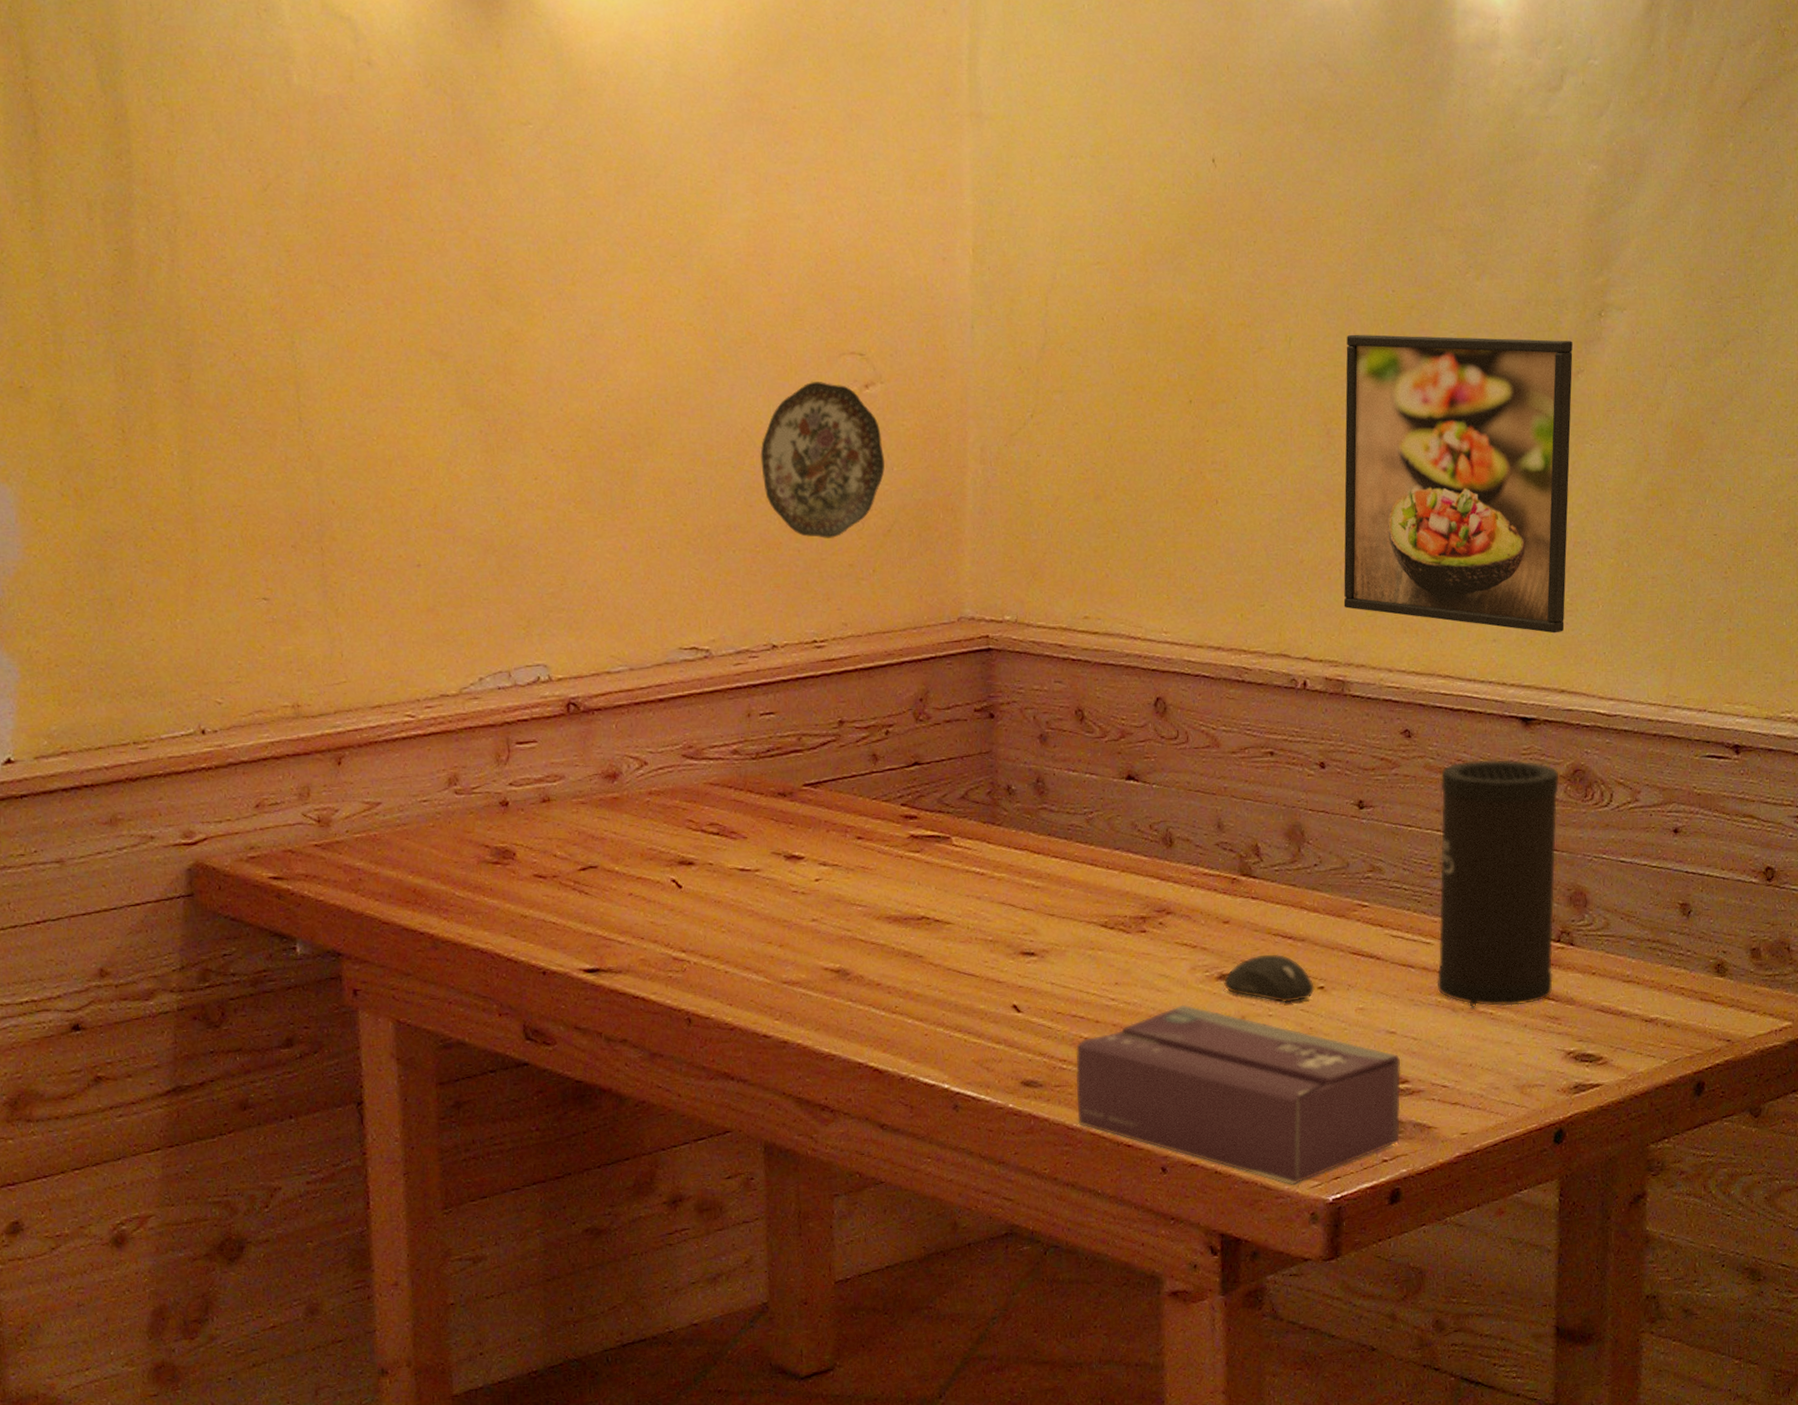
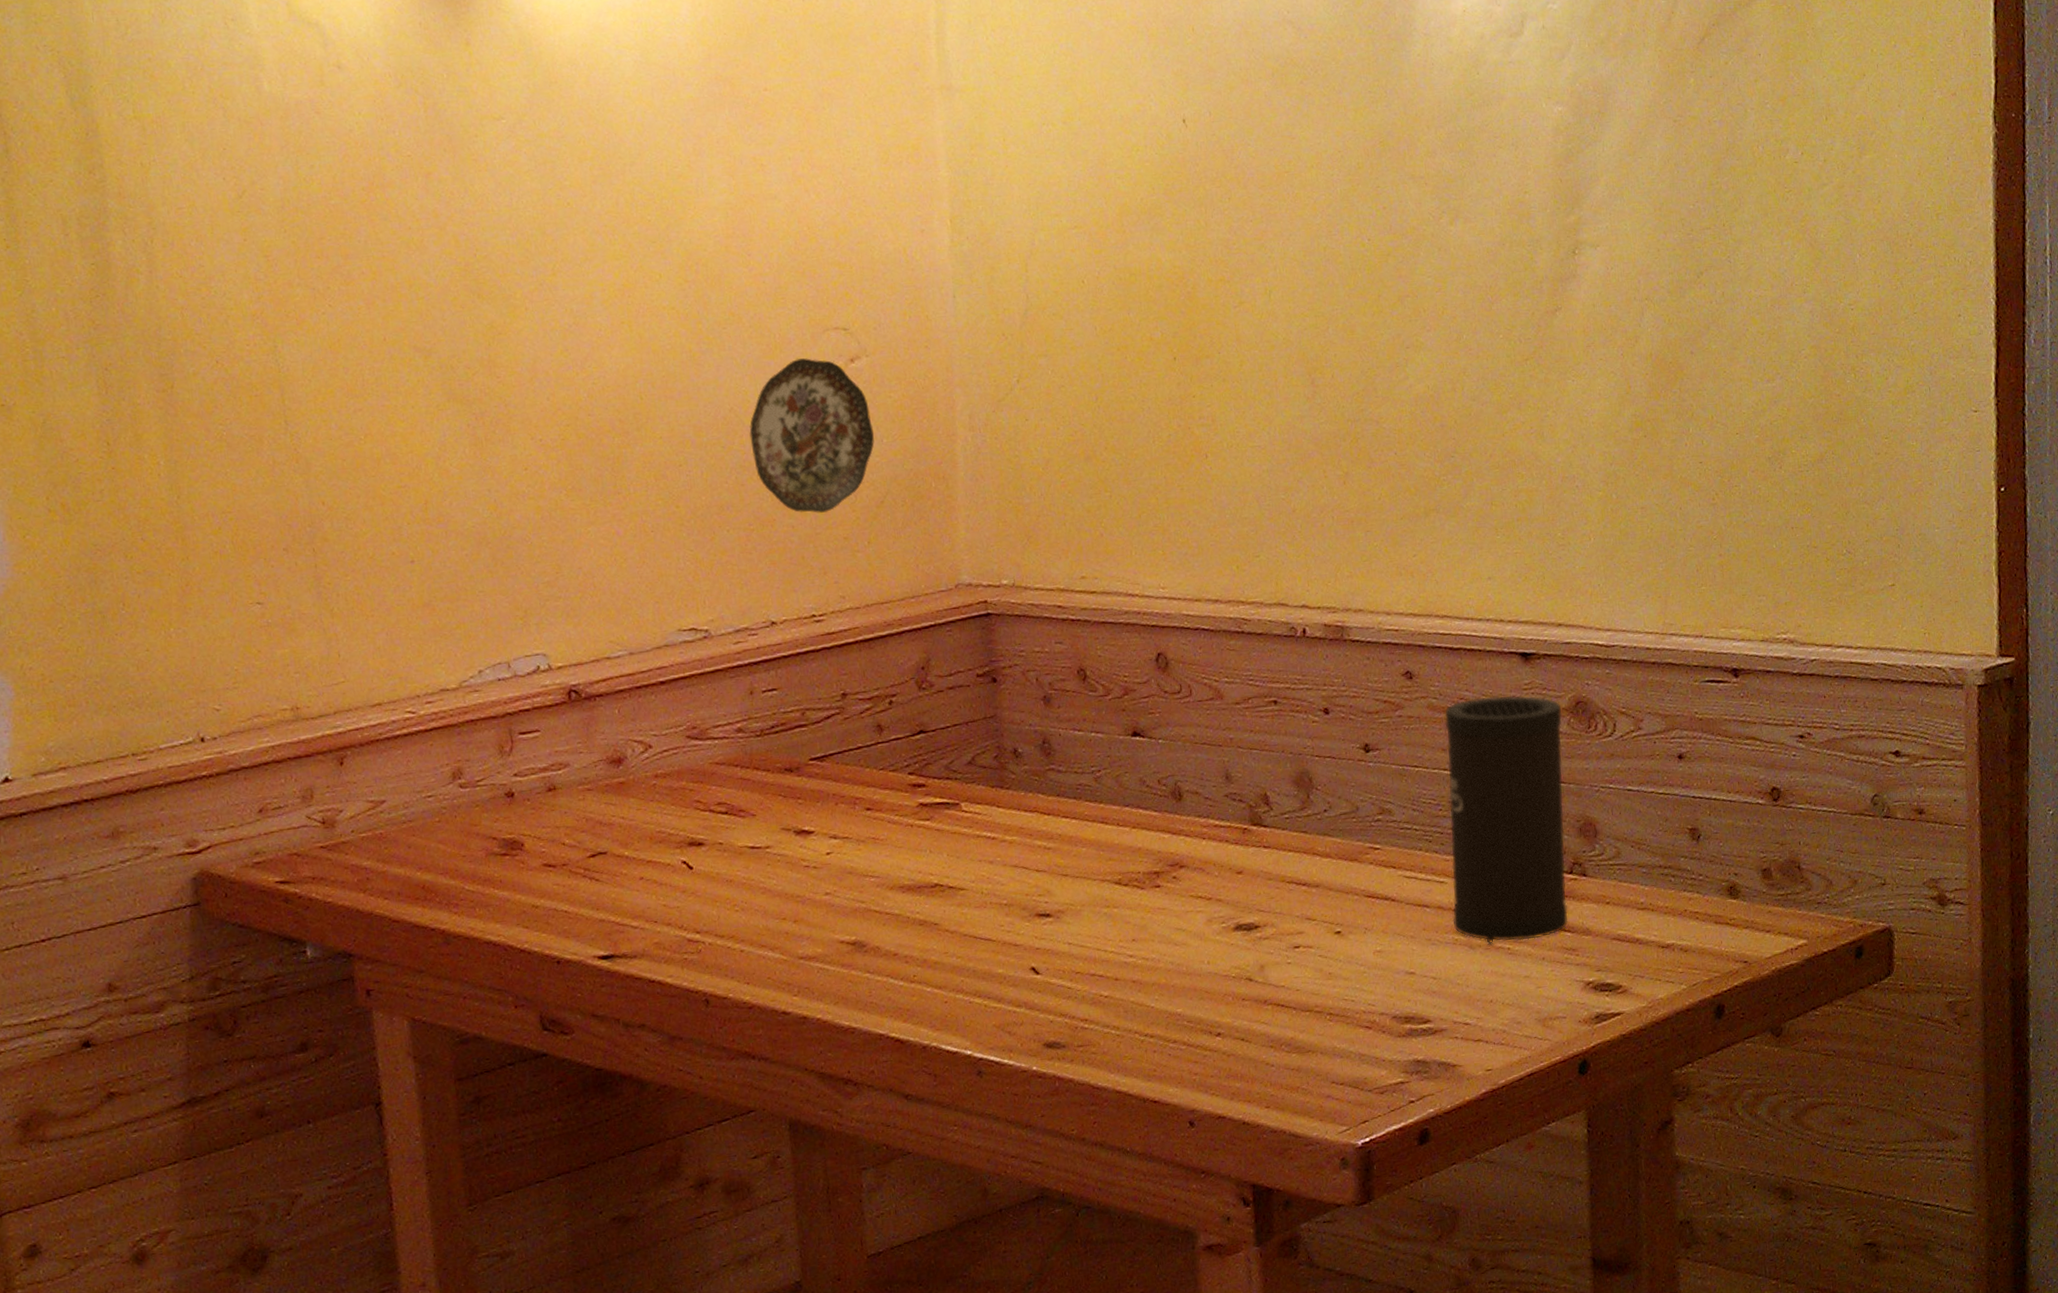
tissue box: present [1075,1004,1401,1185] -> none [1096,956,1425,1132]
computer mouse: present [1223,954,1315,1003] -> none [1240,901,1332,950]
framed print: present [1343,334,1573,634] -> none [1325,279,1558,568]

